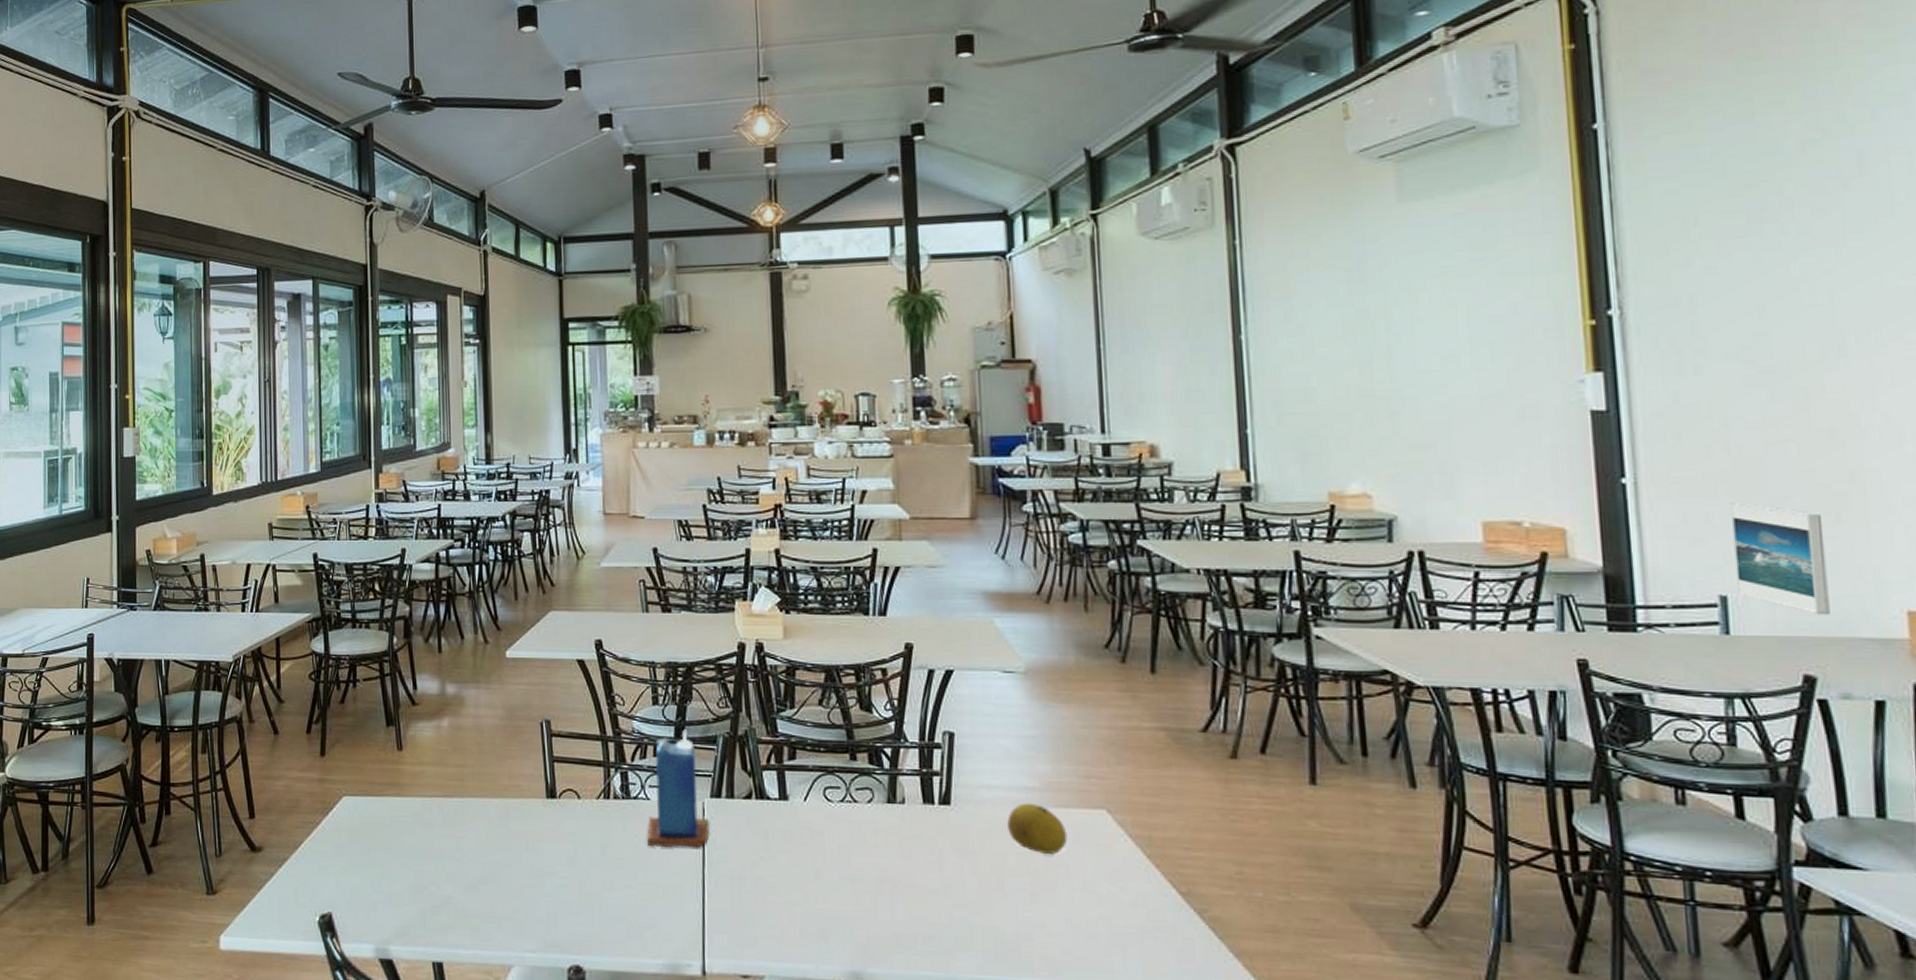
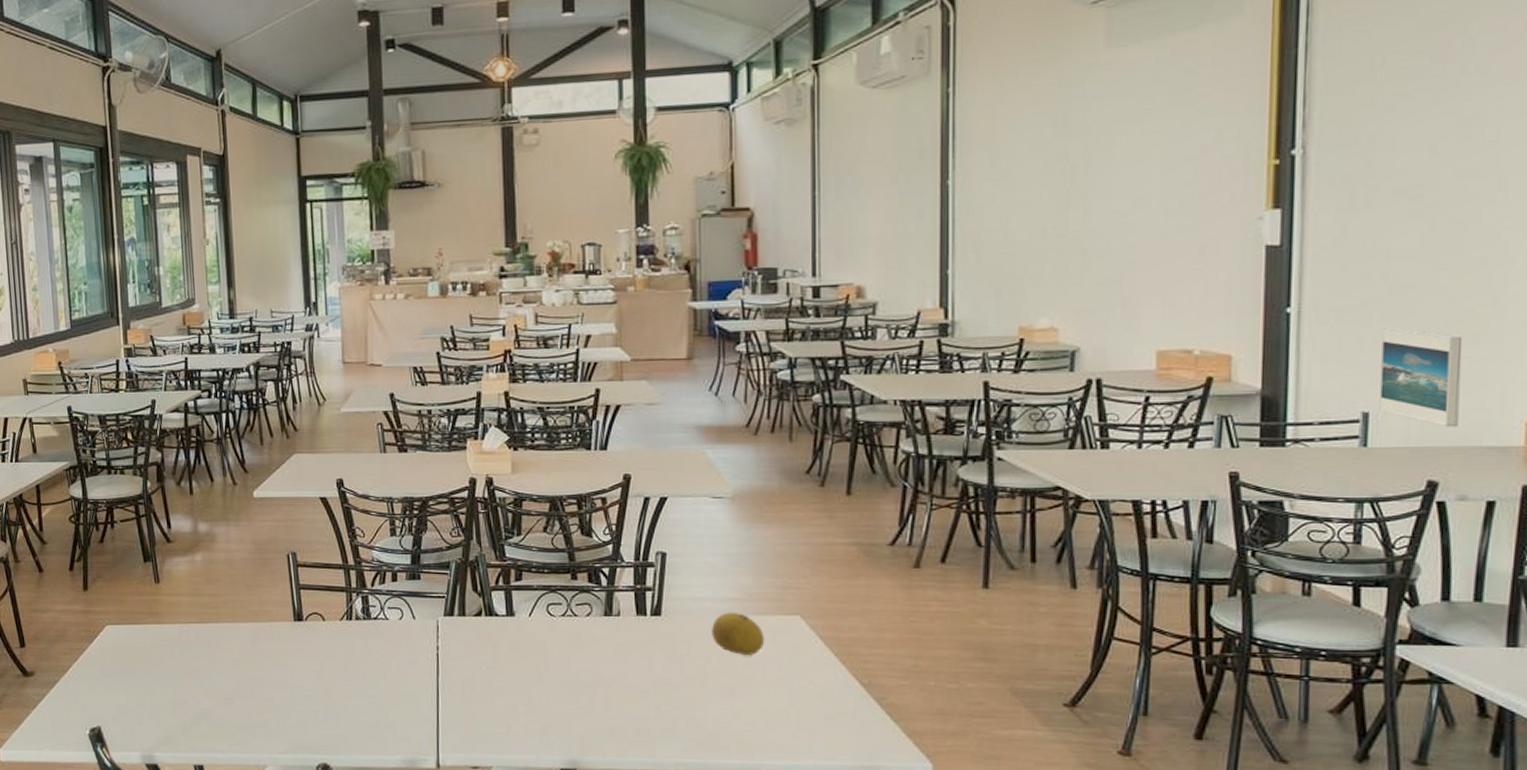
candle: present [647,729,710,848] -> none [386,557,444,661]

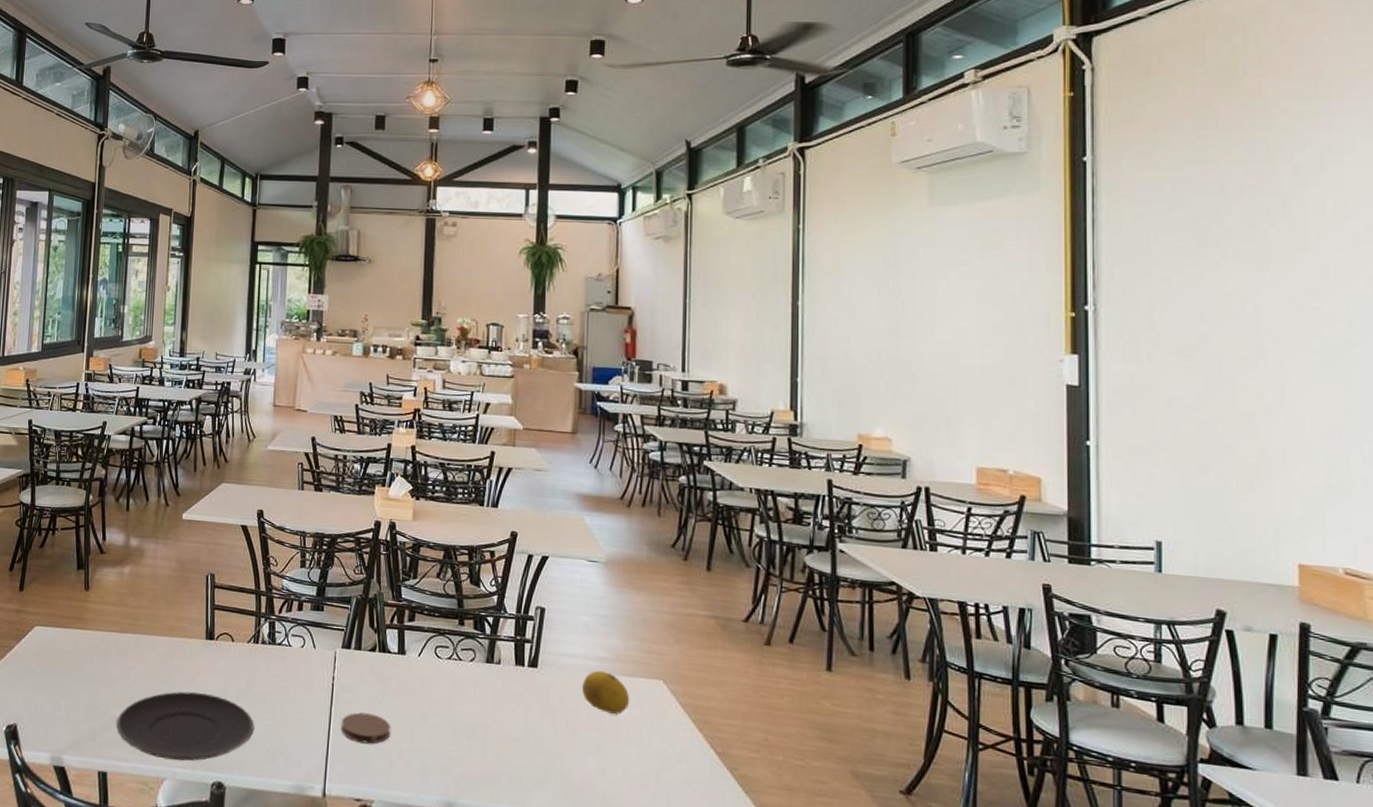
plate: none [206,677,357,747] -> present [116,691,255,761]
coaster: none [451,680,504,711] -> present [341,712,390,744]
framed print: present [1379,328,1463,428] -> none [1168,467,1240,563]

